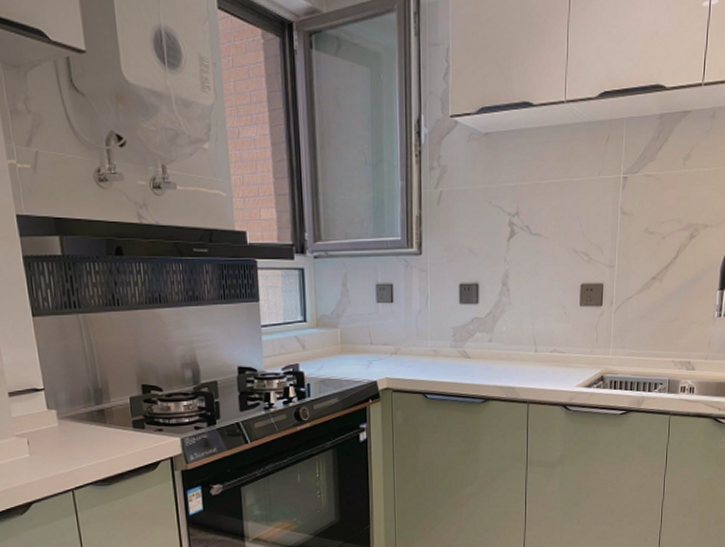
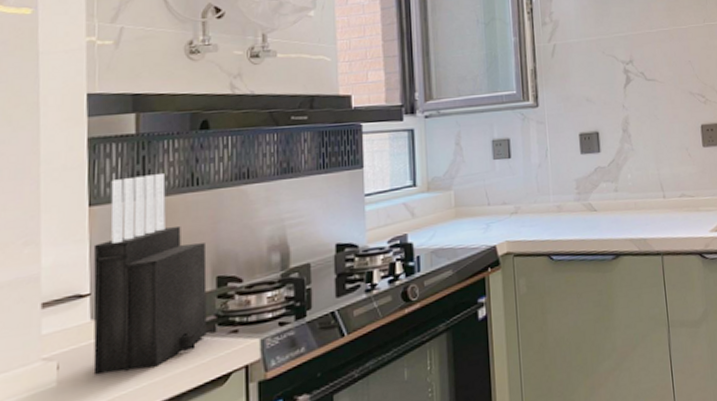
knife block: none [42,293,138,452] -> present [93,174,207,376]

